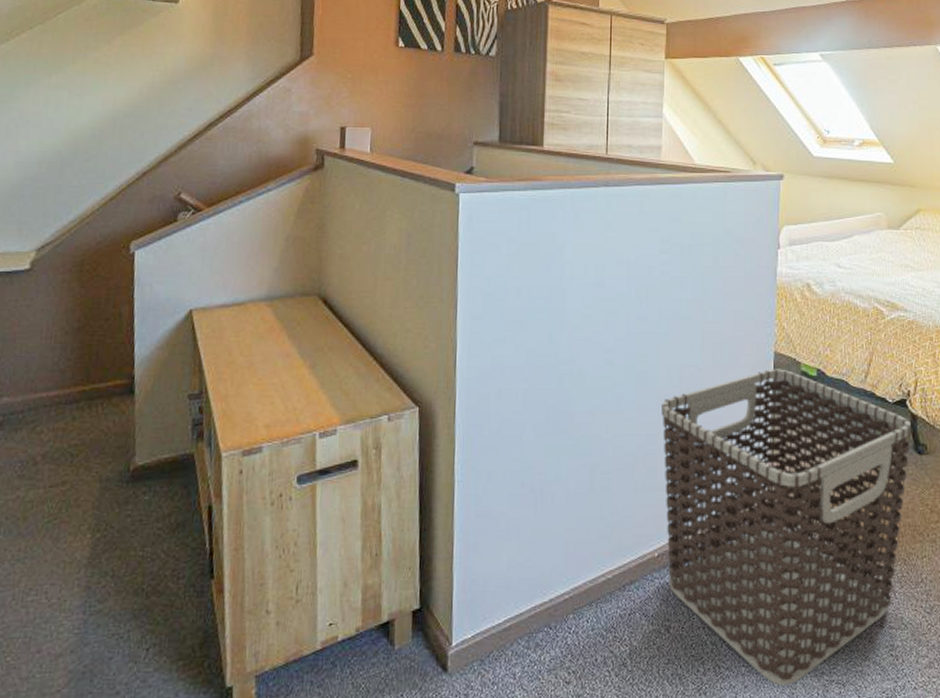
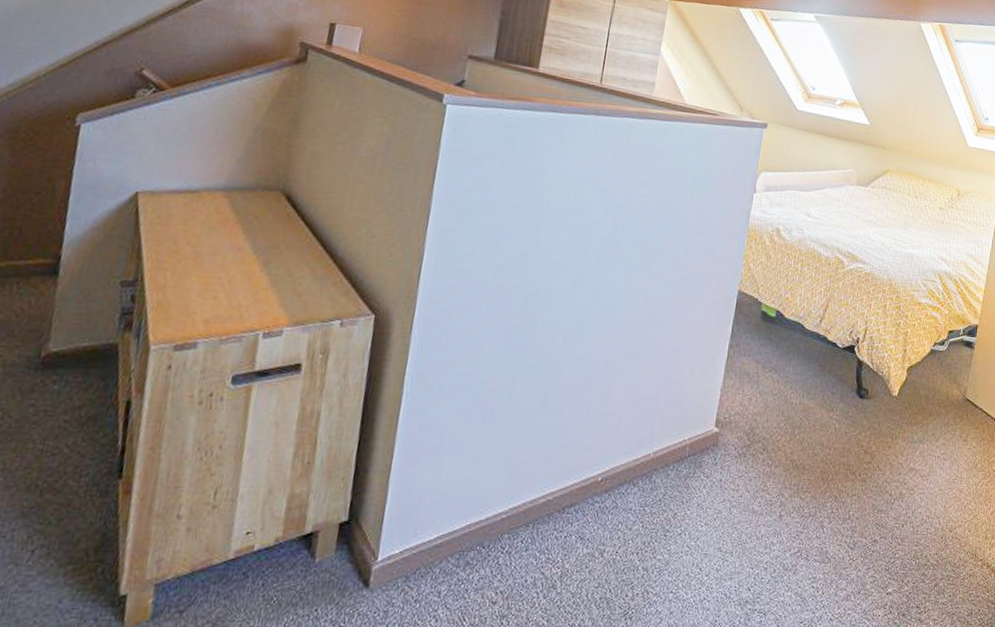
clothes hamper: present [661,367,911,686] -> none [608,305,856,613]

